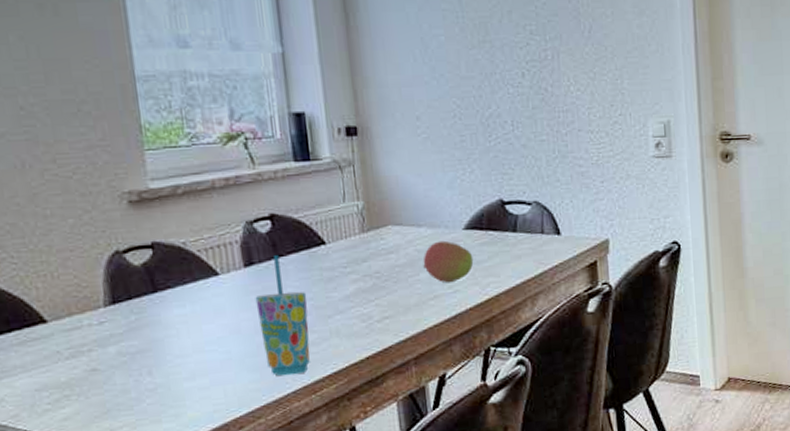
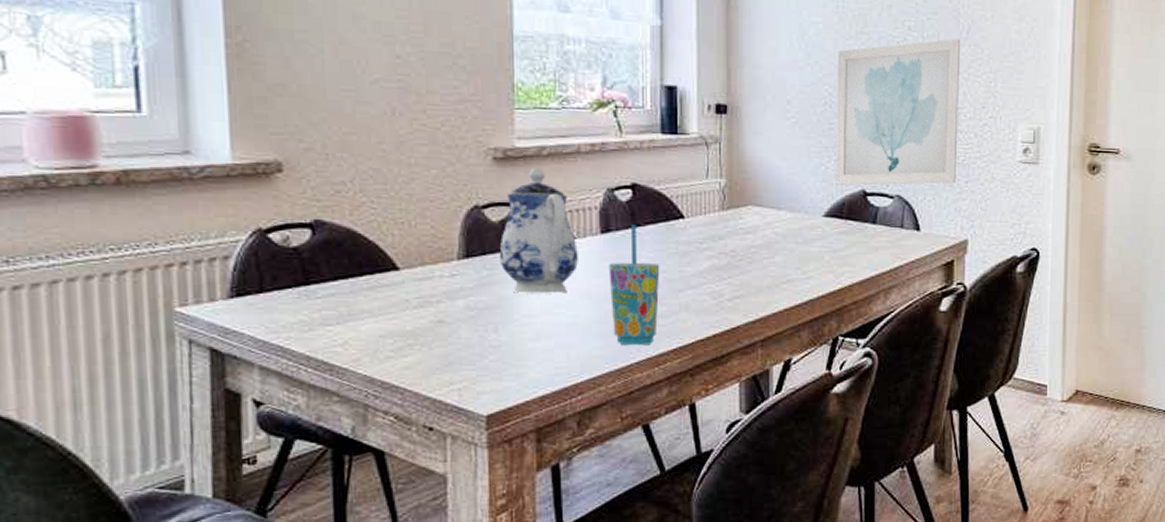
teapot: none [144,206,225,335] -> present [499,167,578,294]
fruit: present [423,240,474,283] -> none [779,225,830,269]
wall art: none [461,38,592,197] -> present [835,38,961,185]

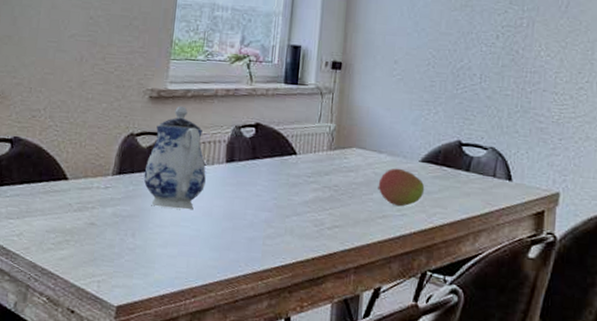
cup: present [608,225,660,346] -> none [227,157,272,261]
fruit: none [779,225,830,269] -> present [378,168,425,207]
wall art: present [835,38,961,185] -> none [433,11,560,140]

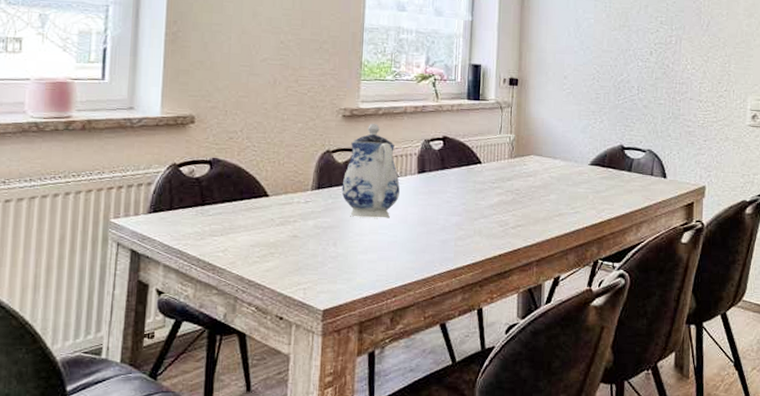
fruit: present [378,168,425,207] -> none [554,171,594,205]

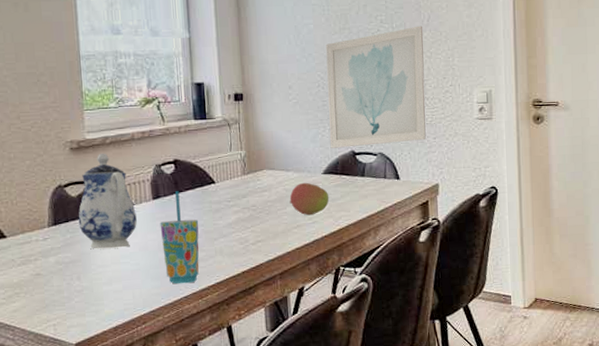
cup: none [422,168,461,261] -> present [160,191,199,284]
fruit: none [554,171,594,205] -> present [289,182,329,216]
wall art: none [599,30,702,142] -> present [326,26,426,148]

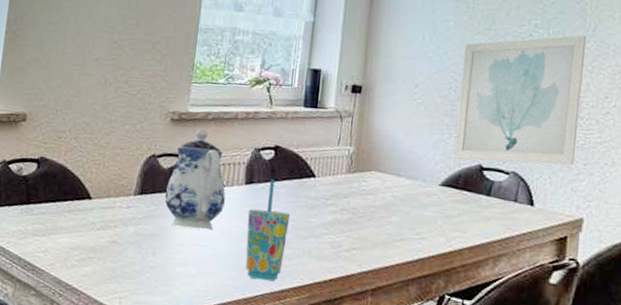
fruit: present [289,182,329,216] -> none [396,191,444,230]

